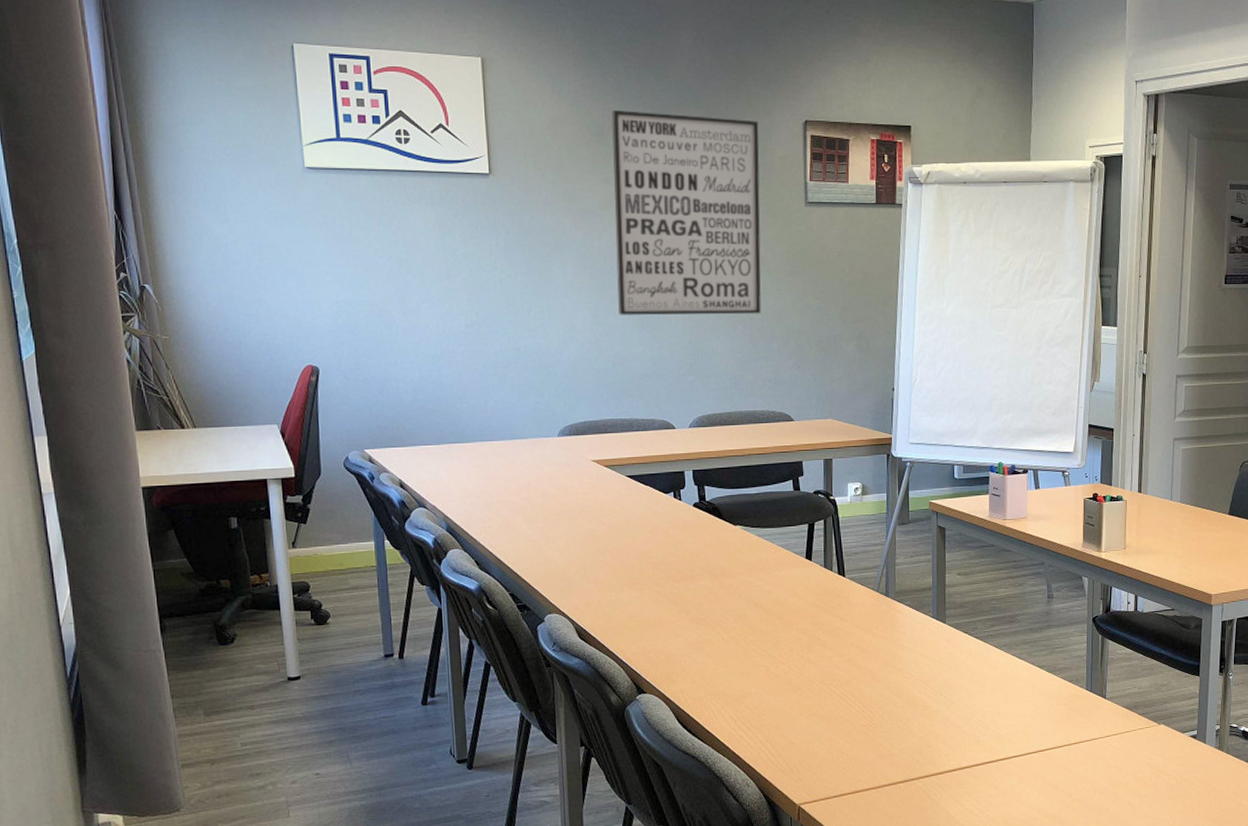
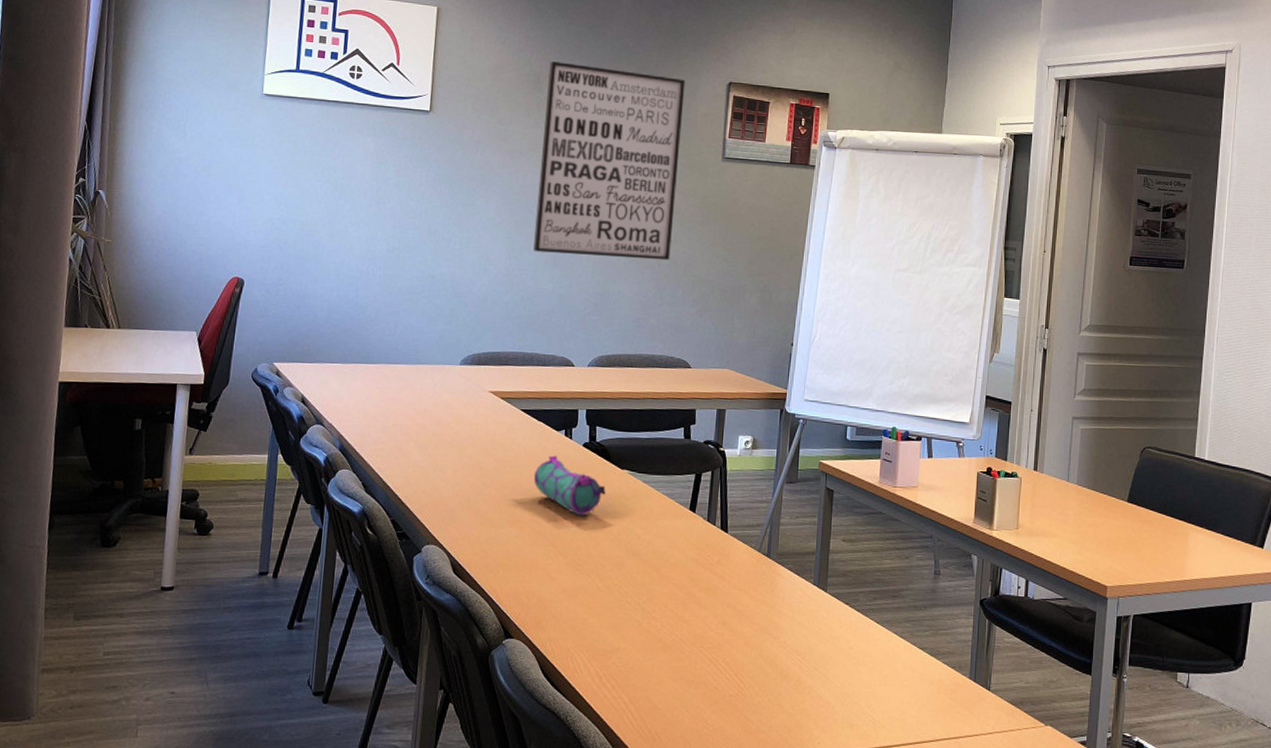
pencil case: none [647,518,721,574] -> present [533,455,606,516]

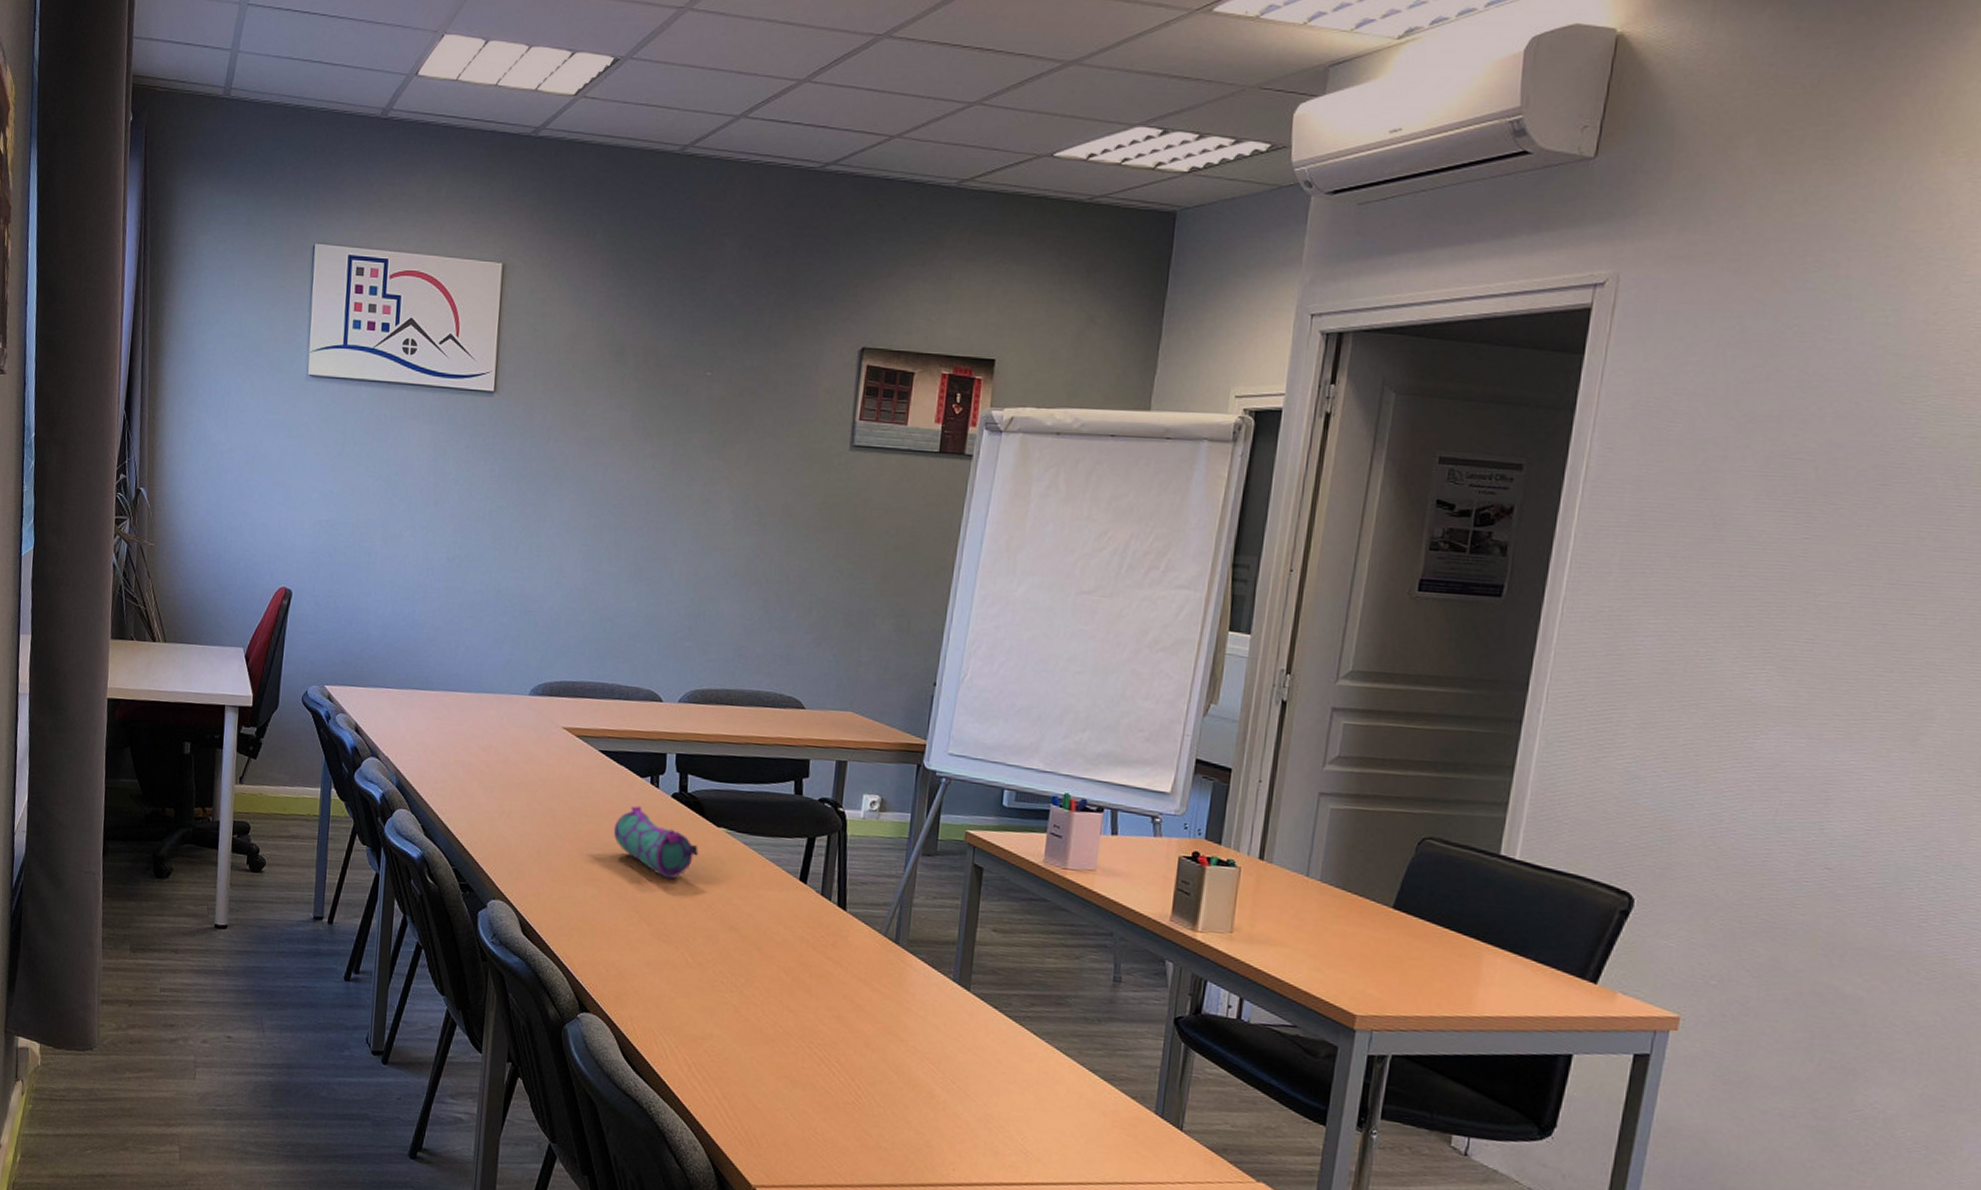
wall art: present [533,61,686,261] -> none [615,327,805,576]

